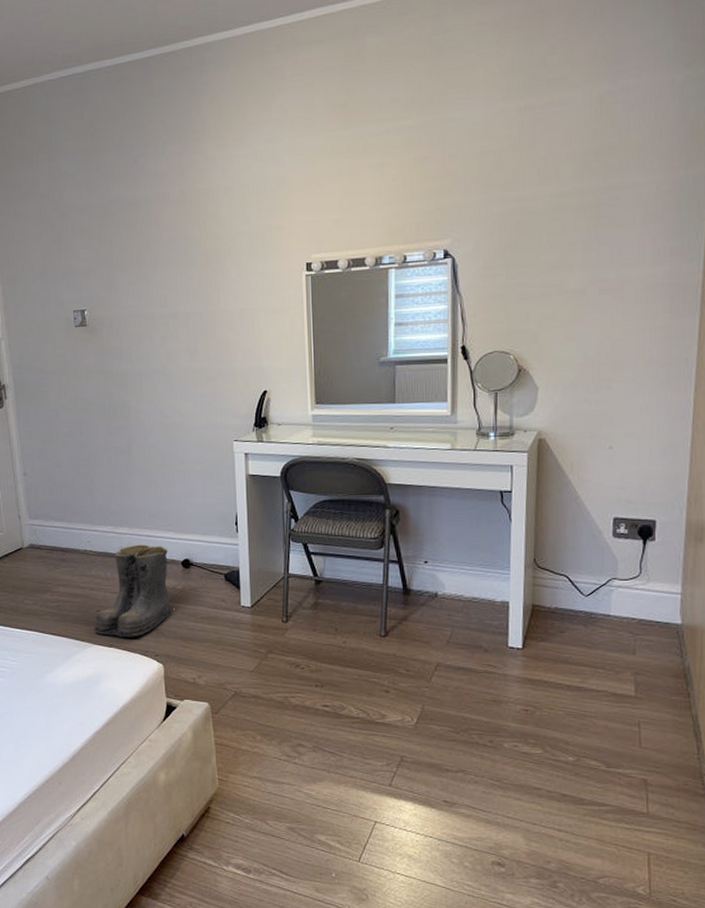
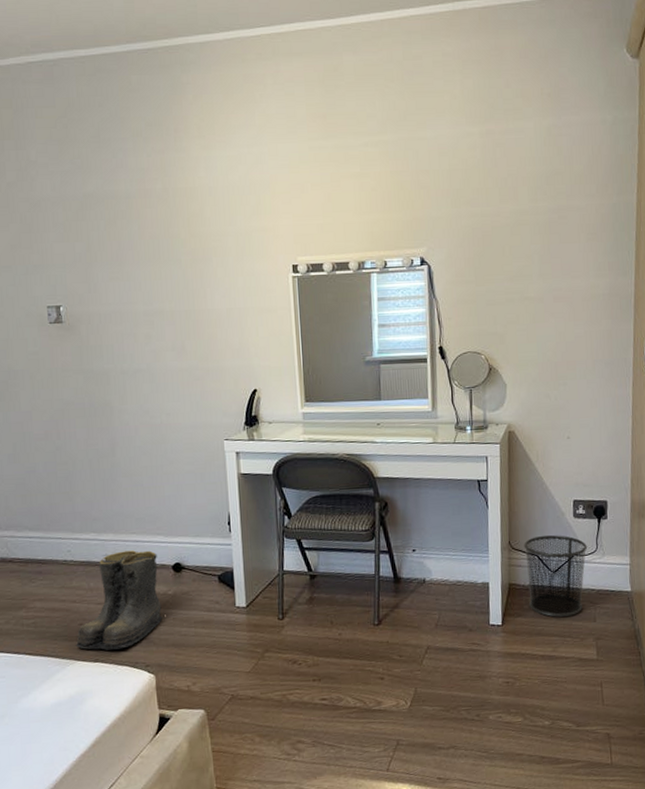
waste bin: none [551,555,628,645] -> present [524,535,587,617]

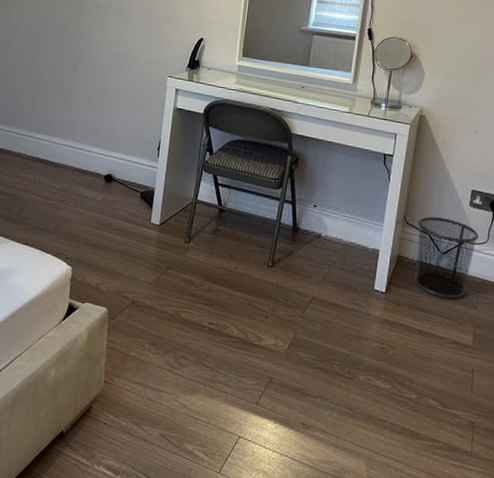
boots: present [75,550,165,650] -> none [13,154,94,239]

